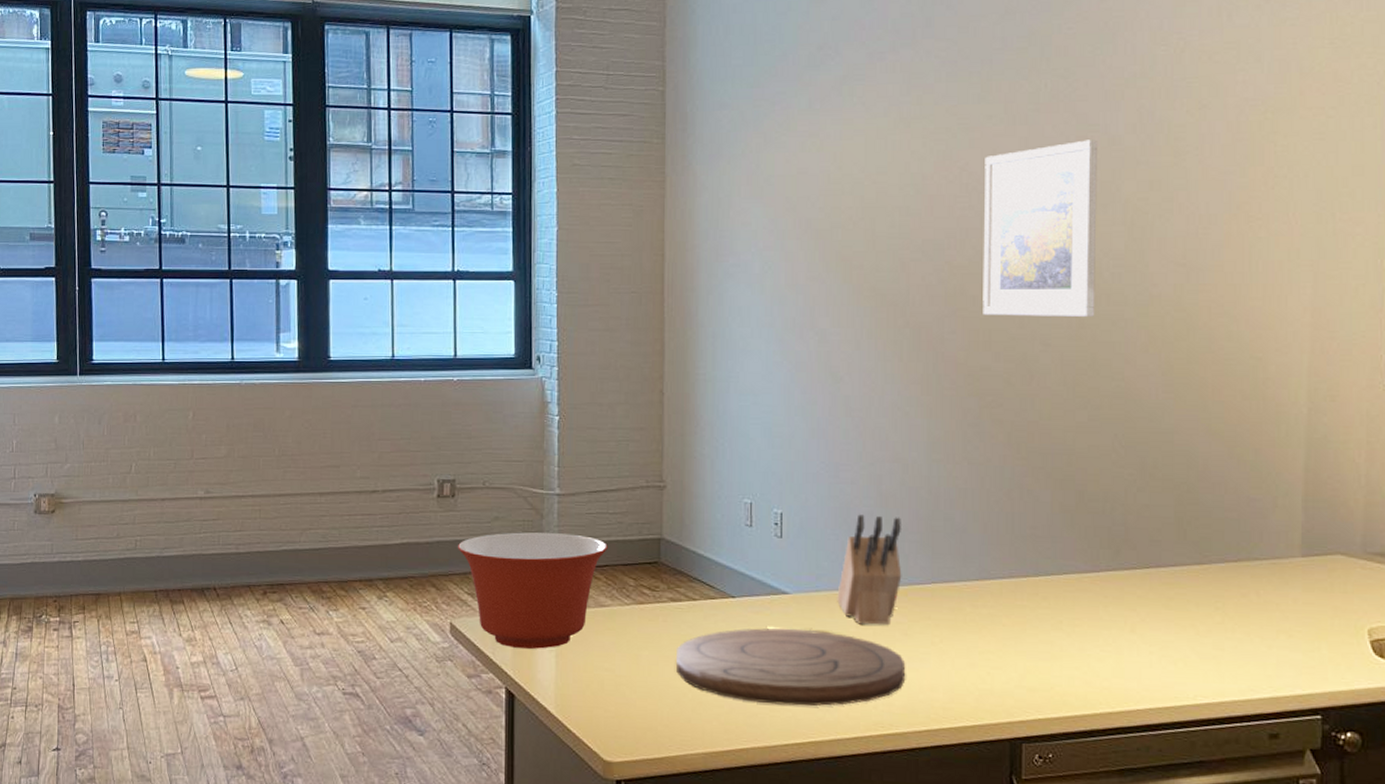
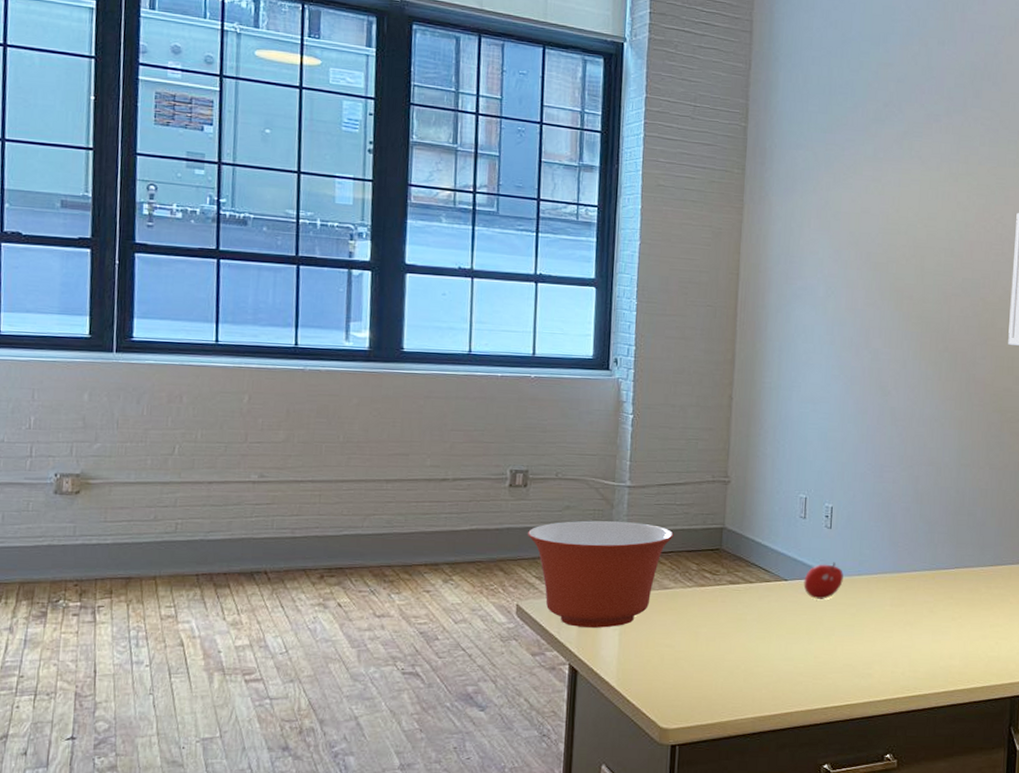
cutting board: present [676,628,906,706] -> none [732,607,930,674]
fruit: none [753,576,799,619] -> present [803,562,843,599]
knife block: present [837,514,902,625] -> none [876,509,933,604]

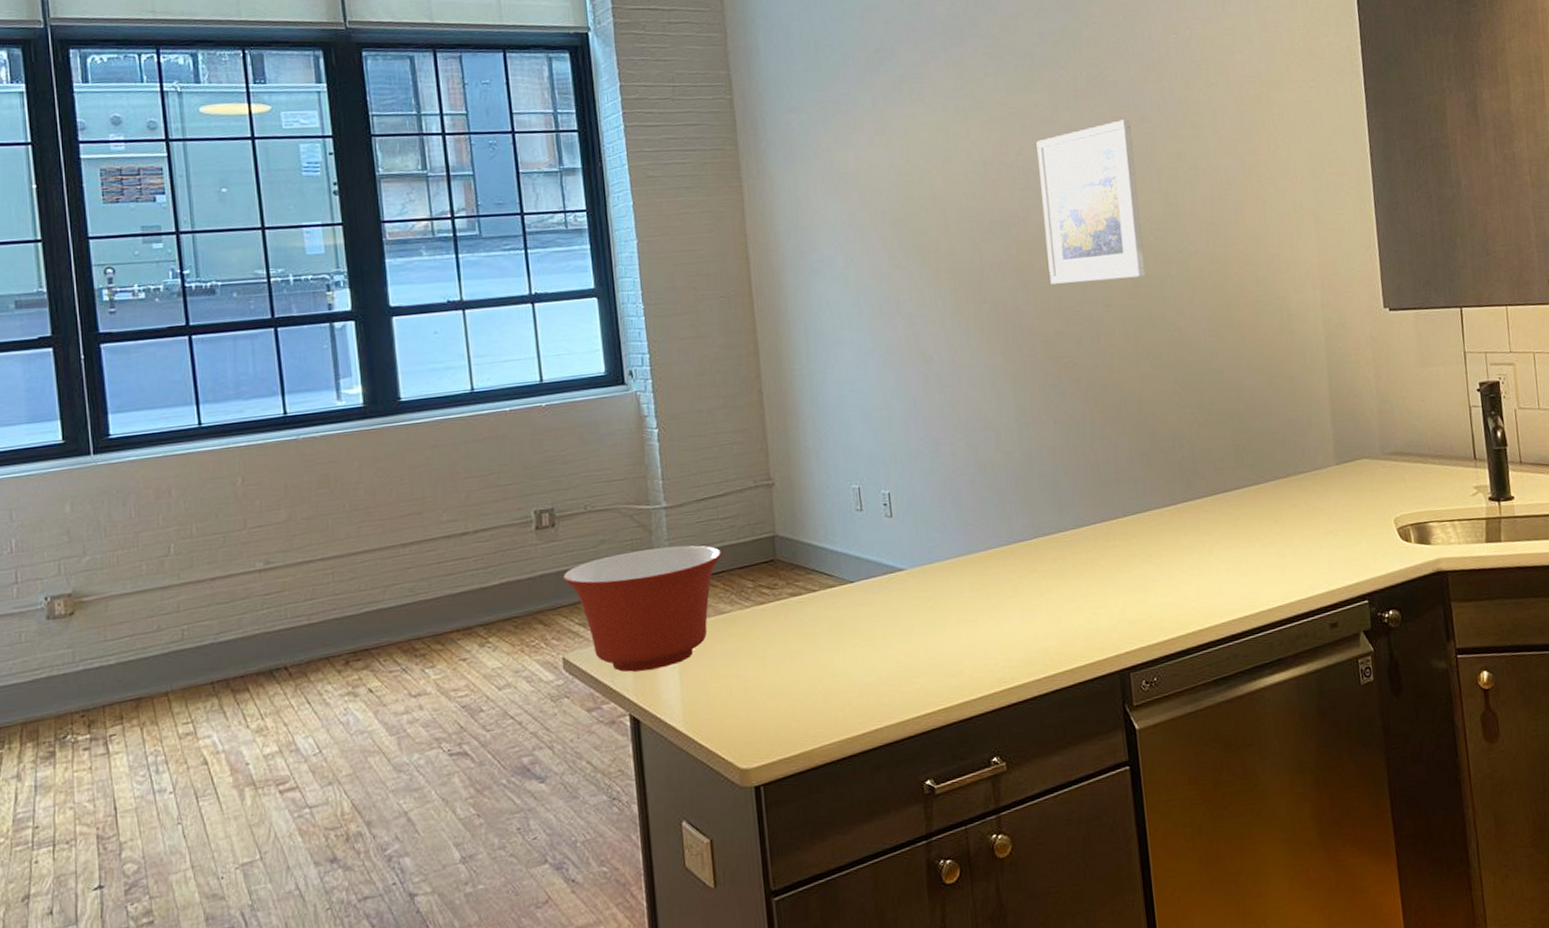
fruit: present [803,562,843,599] -> none [871,553,914,598]

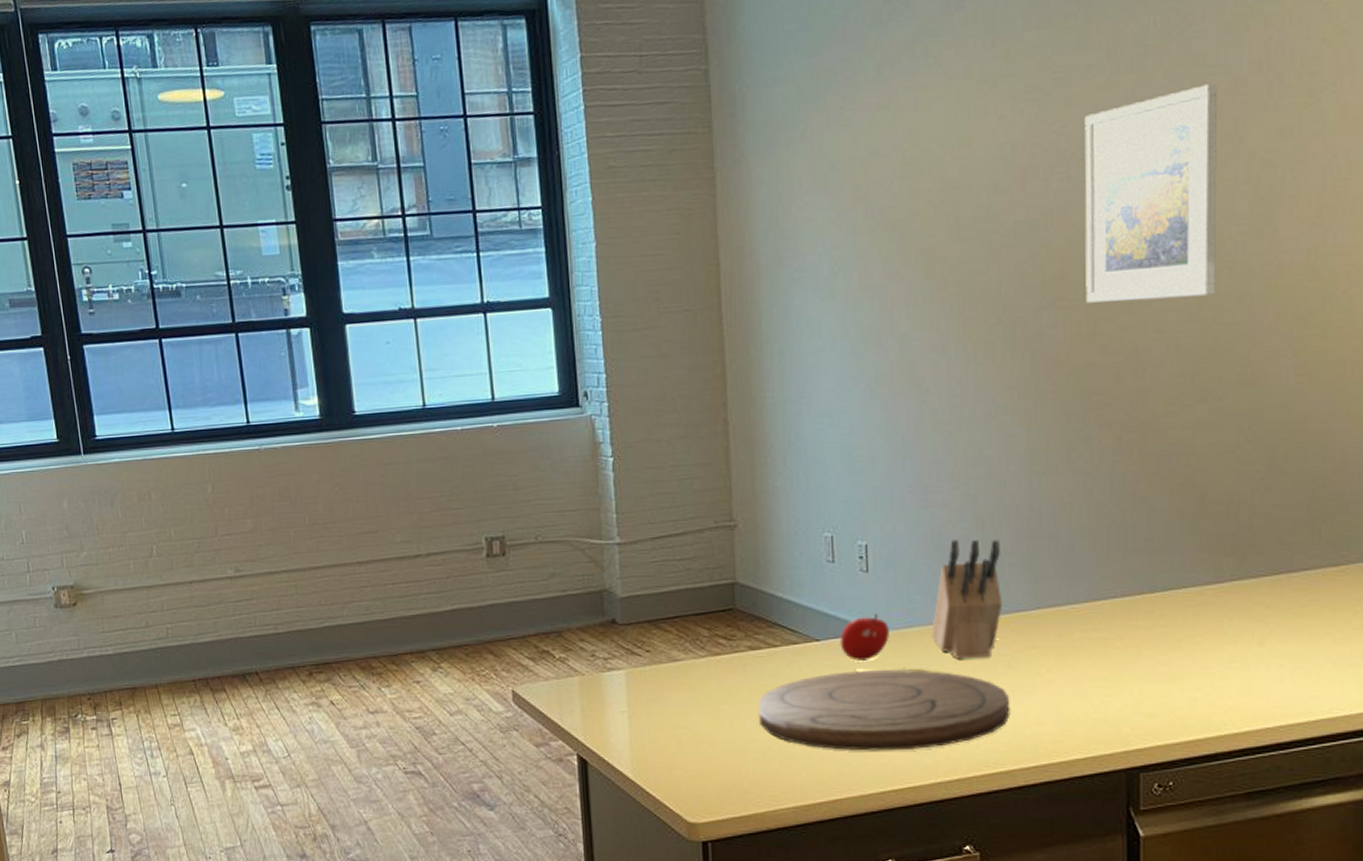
mixing bowl: present [563,545,722,672] -> none [514,585,677,712]
cutting board: none [802,600,1021,682] -> present [759,668,1011,751]
fruit: none [871,553,914,598] -> present [840,613,889,661]
knife block: none [949,481,1007,588] -> present [931,539,1003,659]

